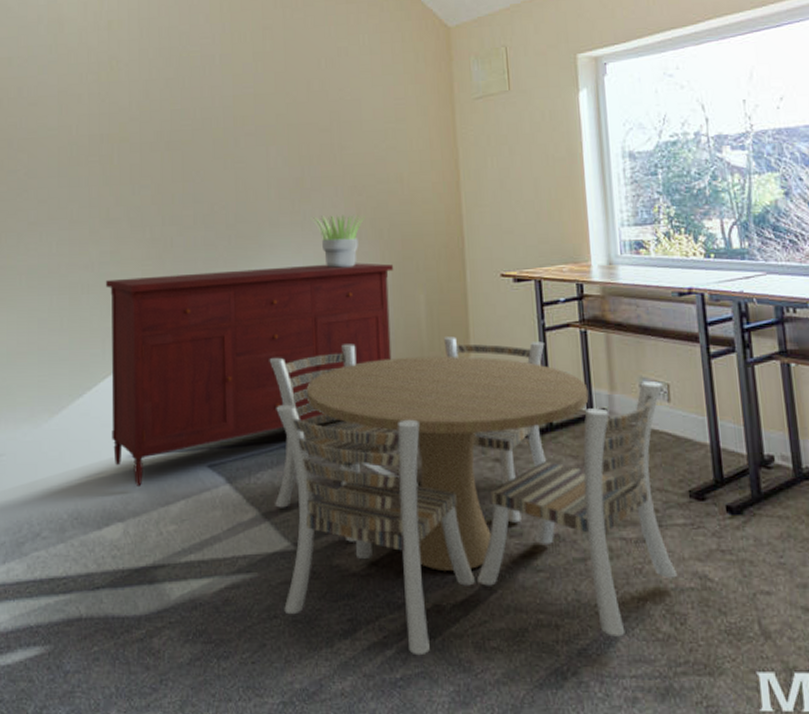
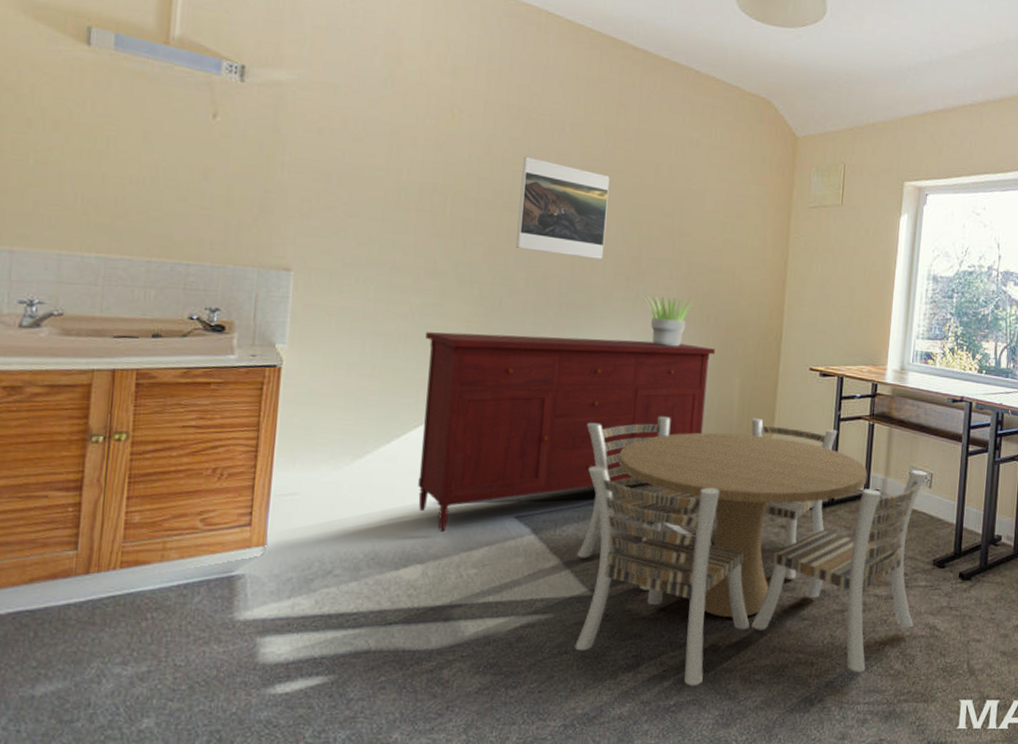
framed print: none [179,94,266,187] -> present [516,156,610,260]

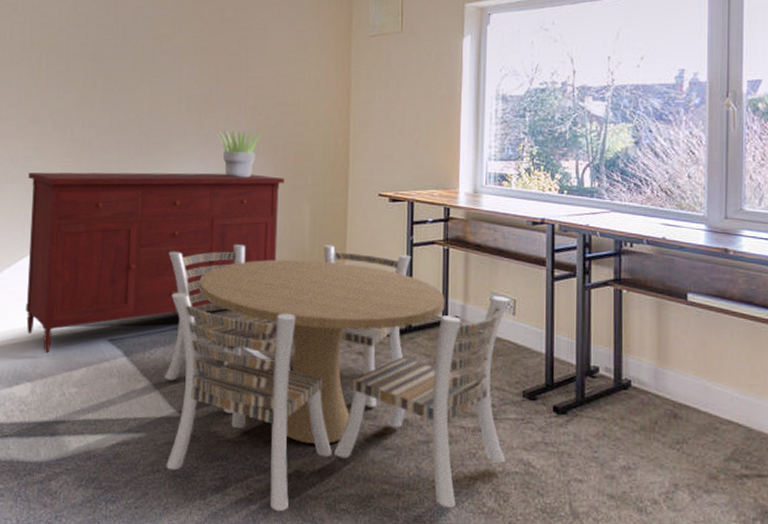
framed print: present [516,156,610,260] -> none [101,11,180,99]

